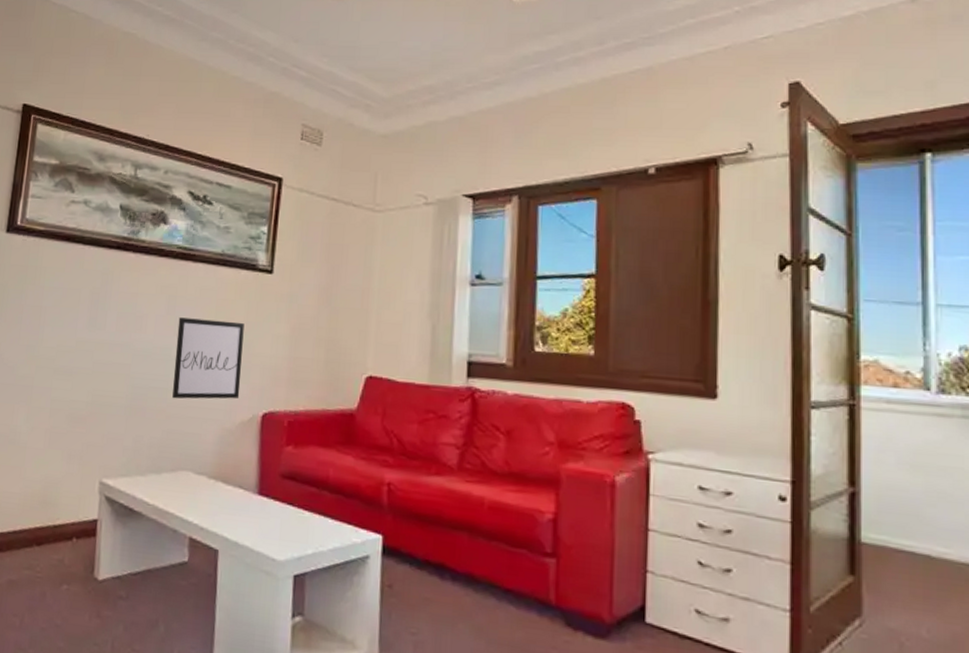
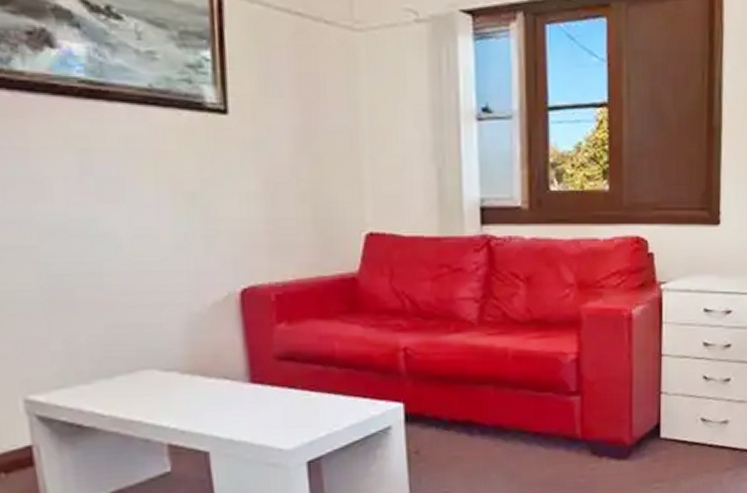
wall art: present [172,317,245,399] -> none [100,178,207,285]

